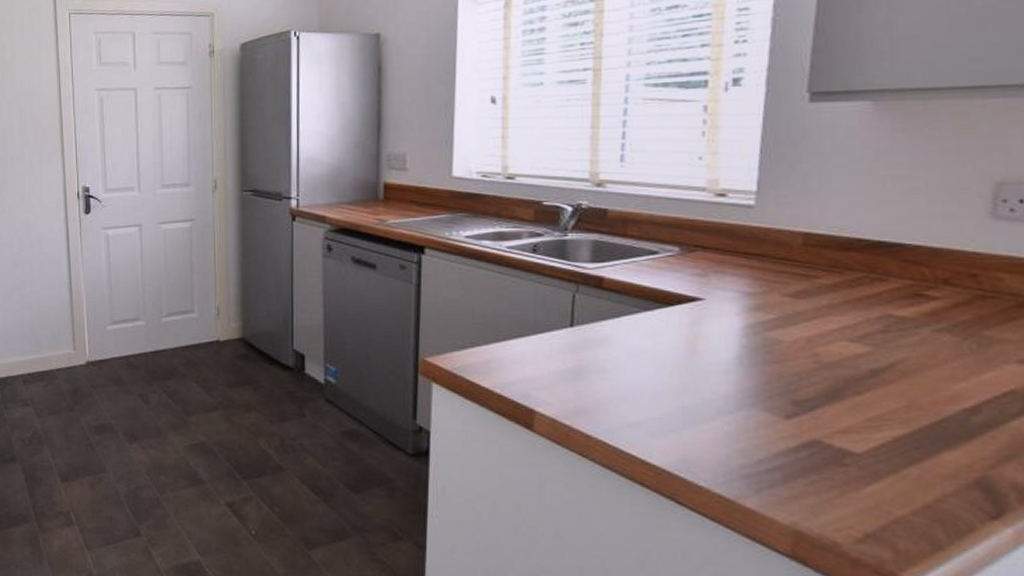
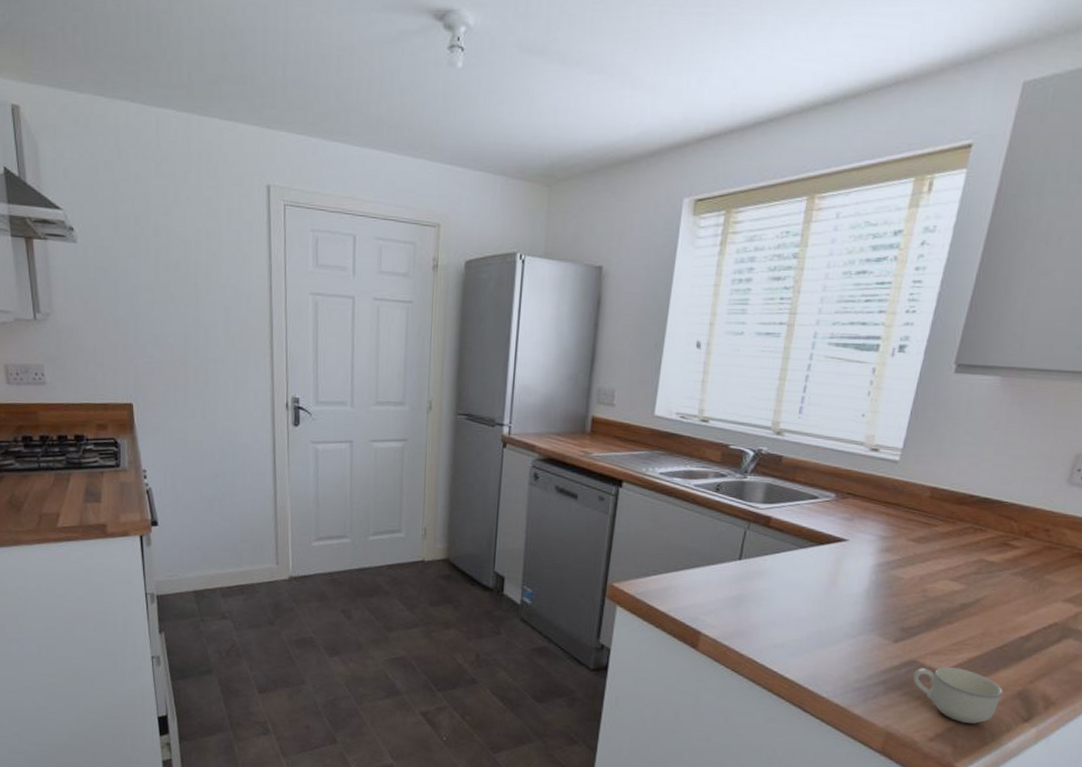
cup: none [818,447,953,521] -> present [912,666,1003,724]

